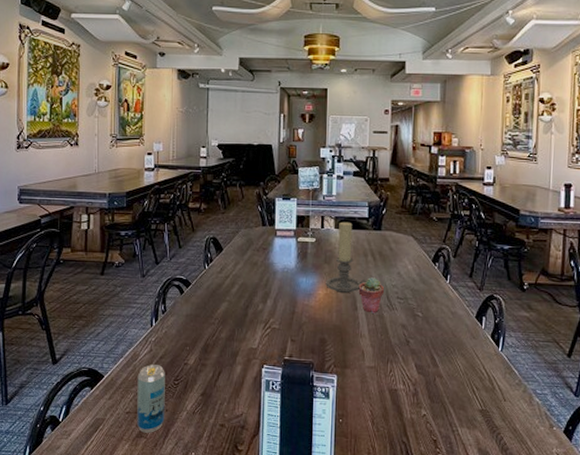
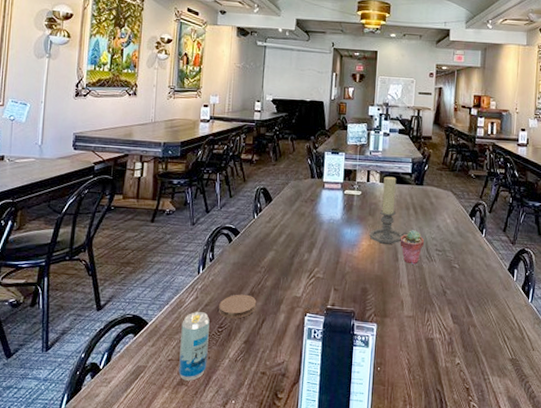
coaster: none [174,346,212,371] -> present [219,294,257,319]

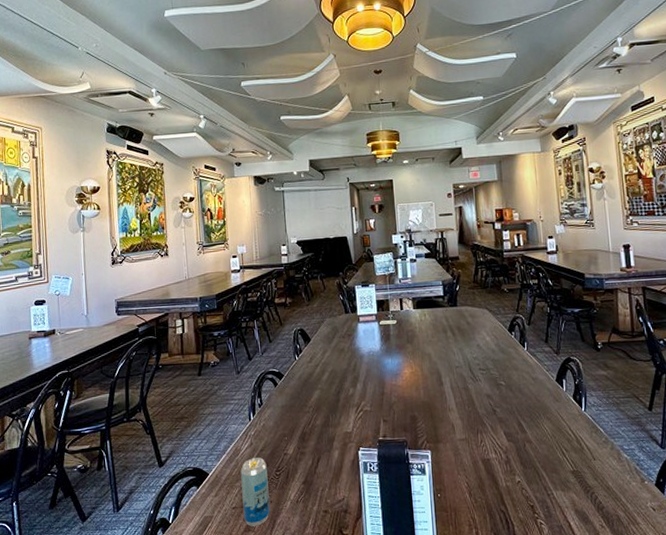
coaster: present [219,294,257,319] -> none [273,435,310,461]
candle holder: present [369,176,409,244] -> none [410,301,450,370]
potted succulent: present [400,230,425,265] -> none [441,352,467,387]

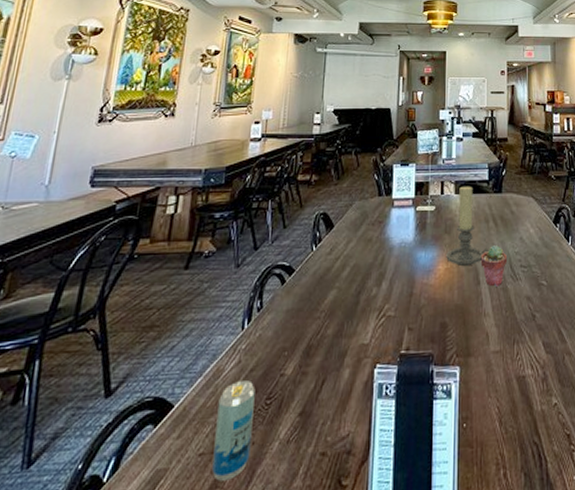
candle holder: none [410,301,450,370] -> present [446,186,490,266]
potted succulent: none [441,352,467,387] -> present [480,245,508,287]

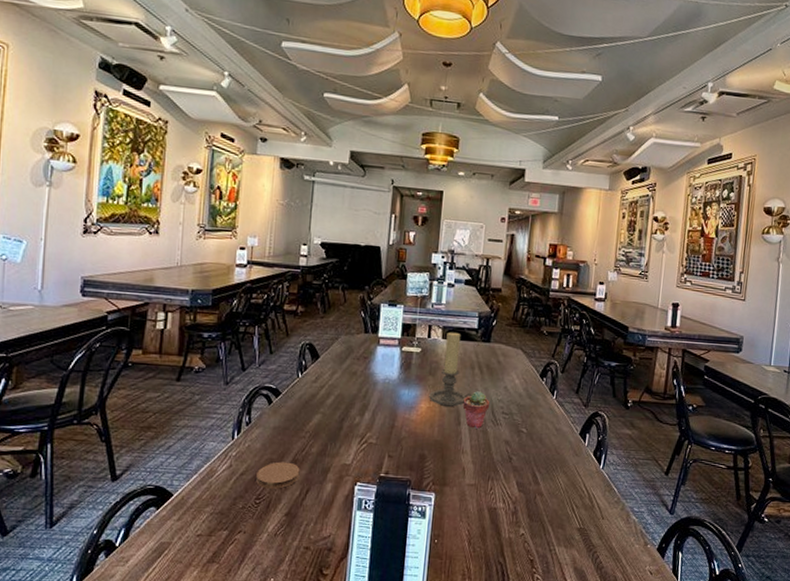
beverage can: present [212,380,255,481] -> none [209,482,246,558]
coaster: none [267,349,315,385] -> present [256,461,300,489]

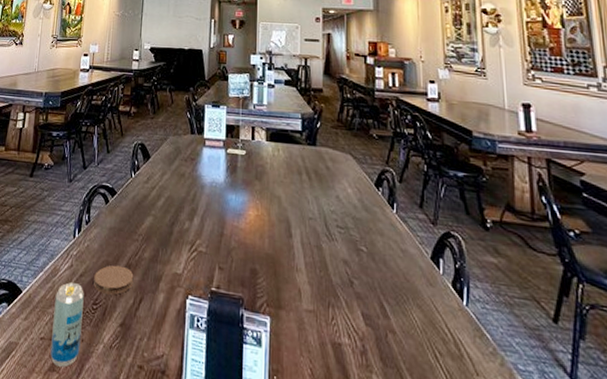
beverage can: none [209,482,246,558] -> present [50,282,84,368]
candle holder: present [429,332,473,407] -> none [257,134,303,216]
potted succulent: present [462,391,490,429] -> none [293,199,322,244]

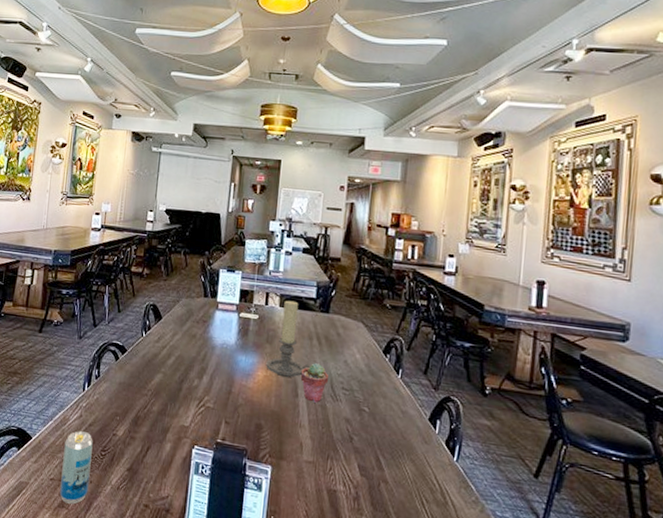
coaster: present [94,265,134,295] -> none [102,416,142,444]
candle holder: none [257,134,303,216] -> present [266,300,311,378]
potted succulent: none [293,199,322,244] -> present [300,363,329,403]

